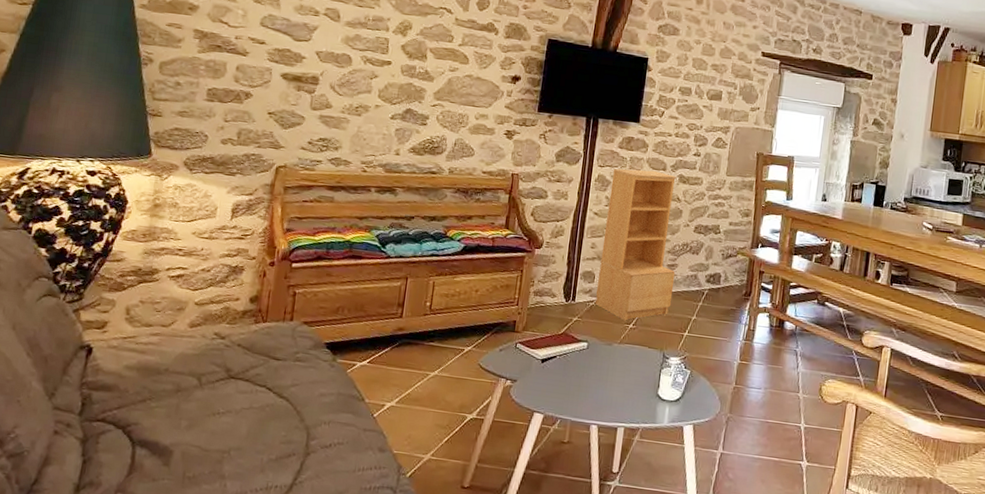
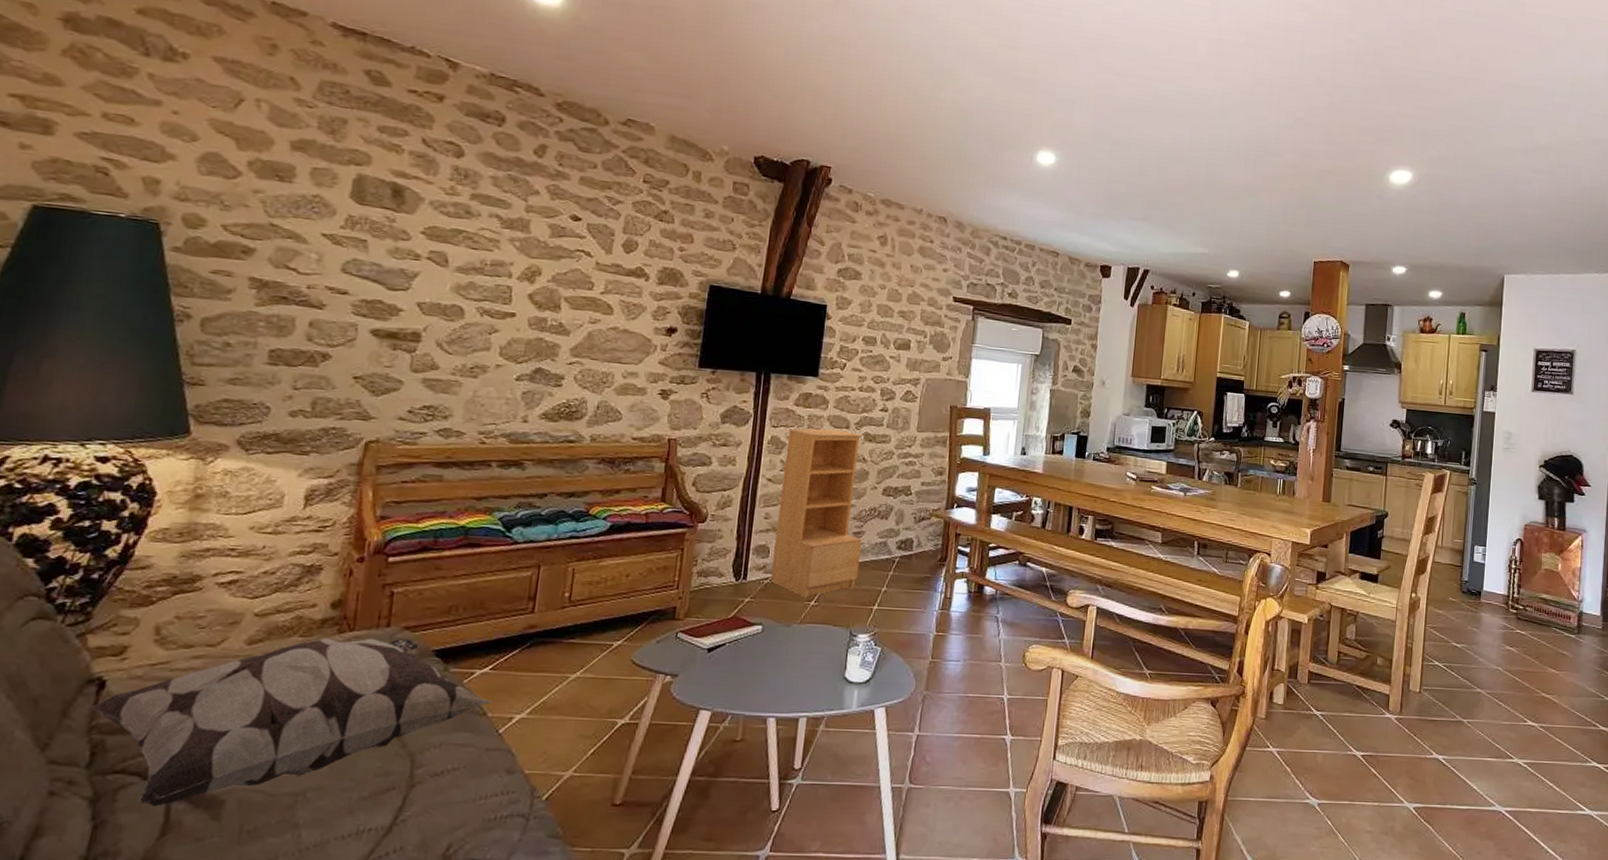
decorative pillow: none [81,326,370,451] -> present [90,637,493,807]

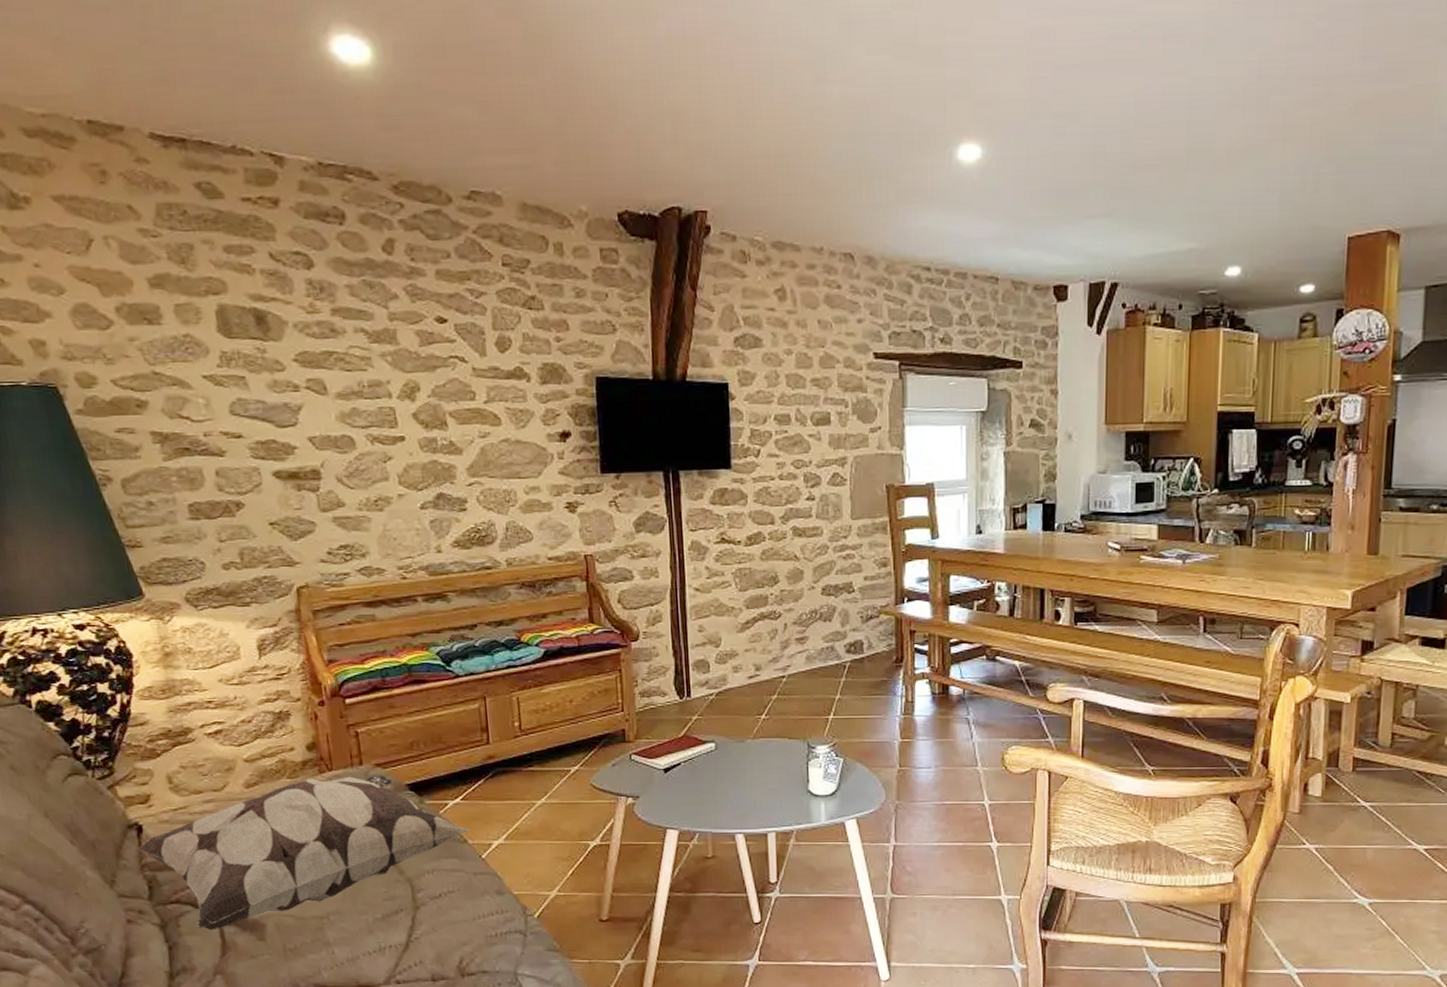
bookshelf: present [771,428,862,598] -> none [708,527,808,712]

